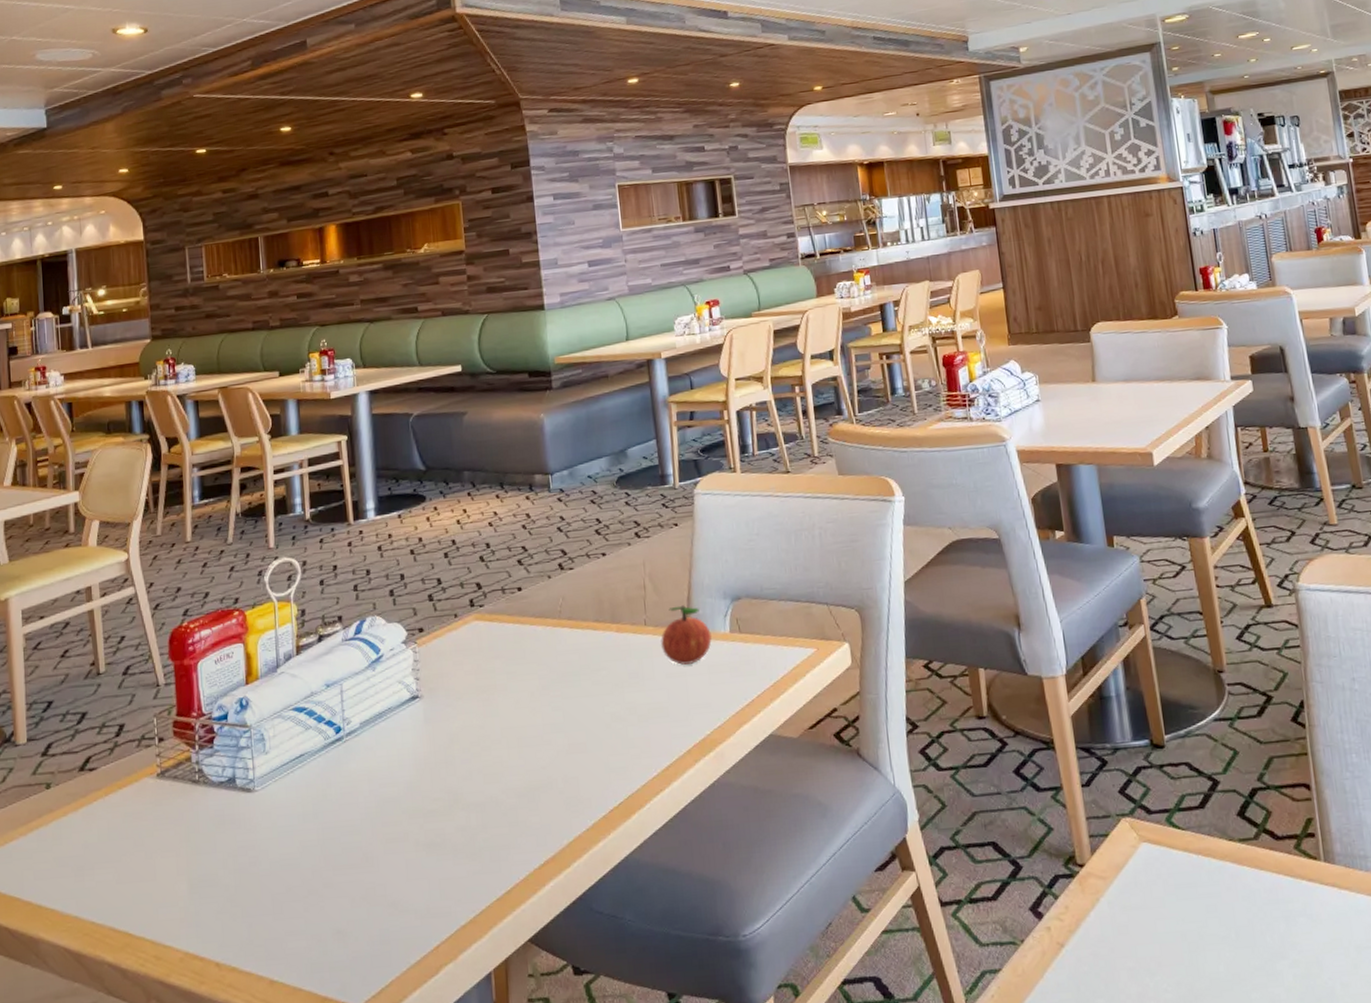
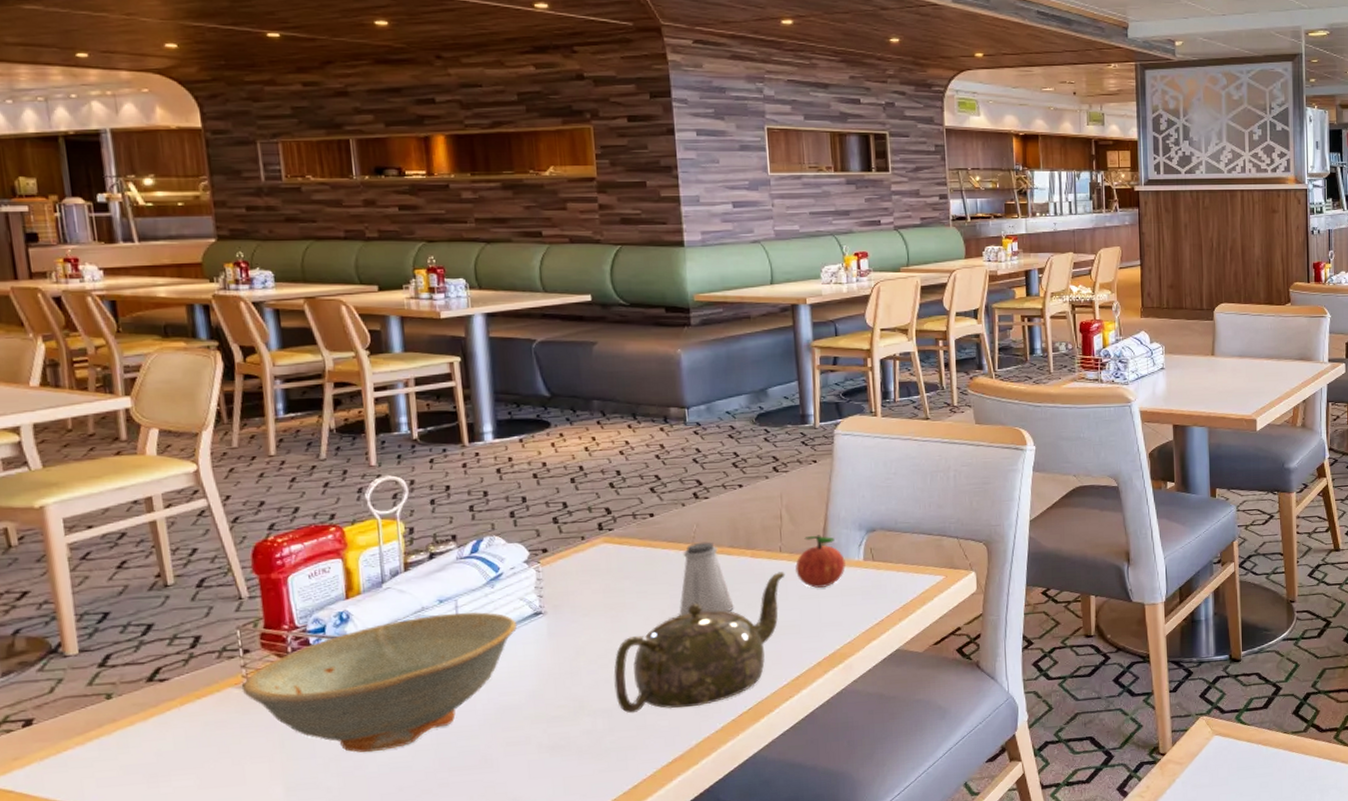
dish: none [157,696,396,848] -> present [243,611,518,753]
teapot: none [486,647,651,808] -> present [613,572,785,714]
saltshaker: none [547,616,601,698] -> present [679,542,734,616]

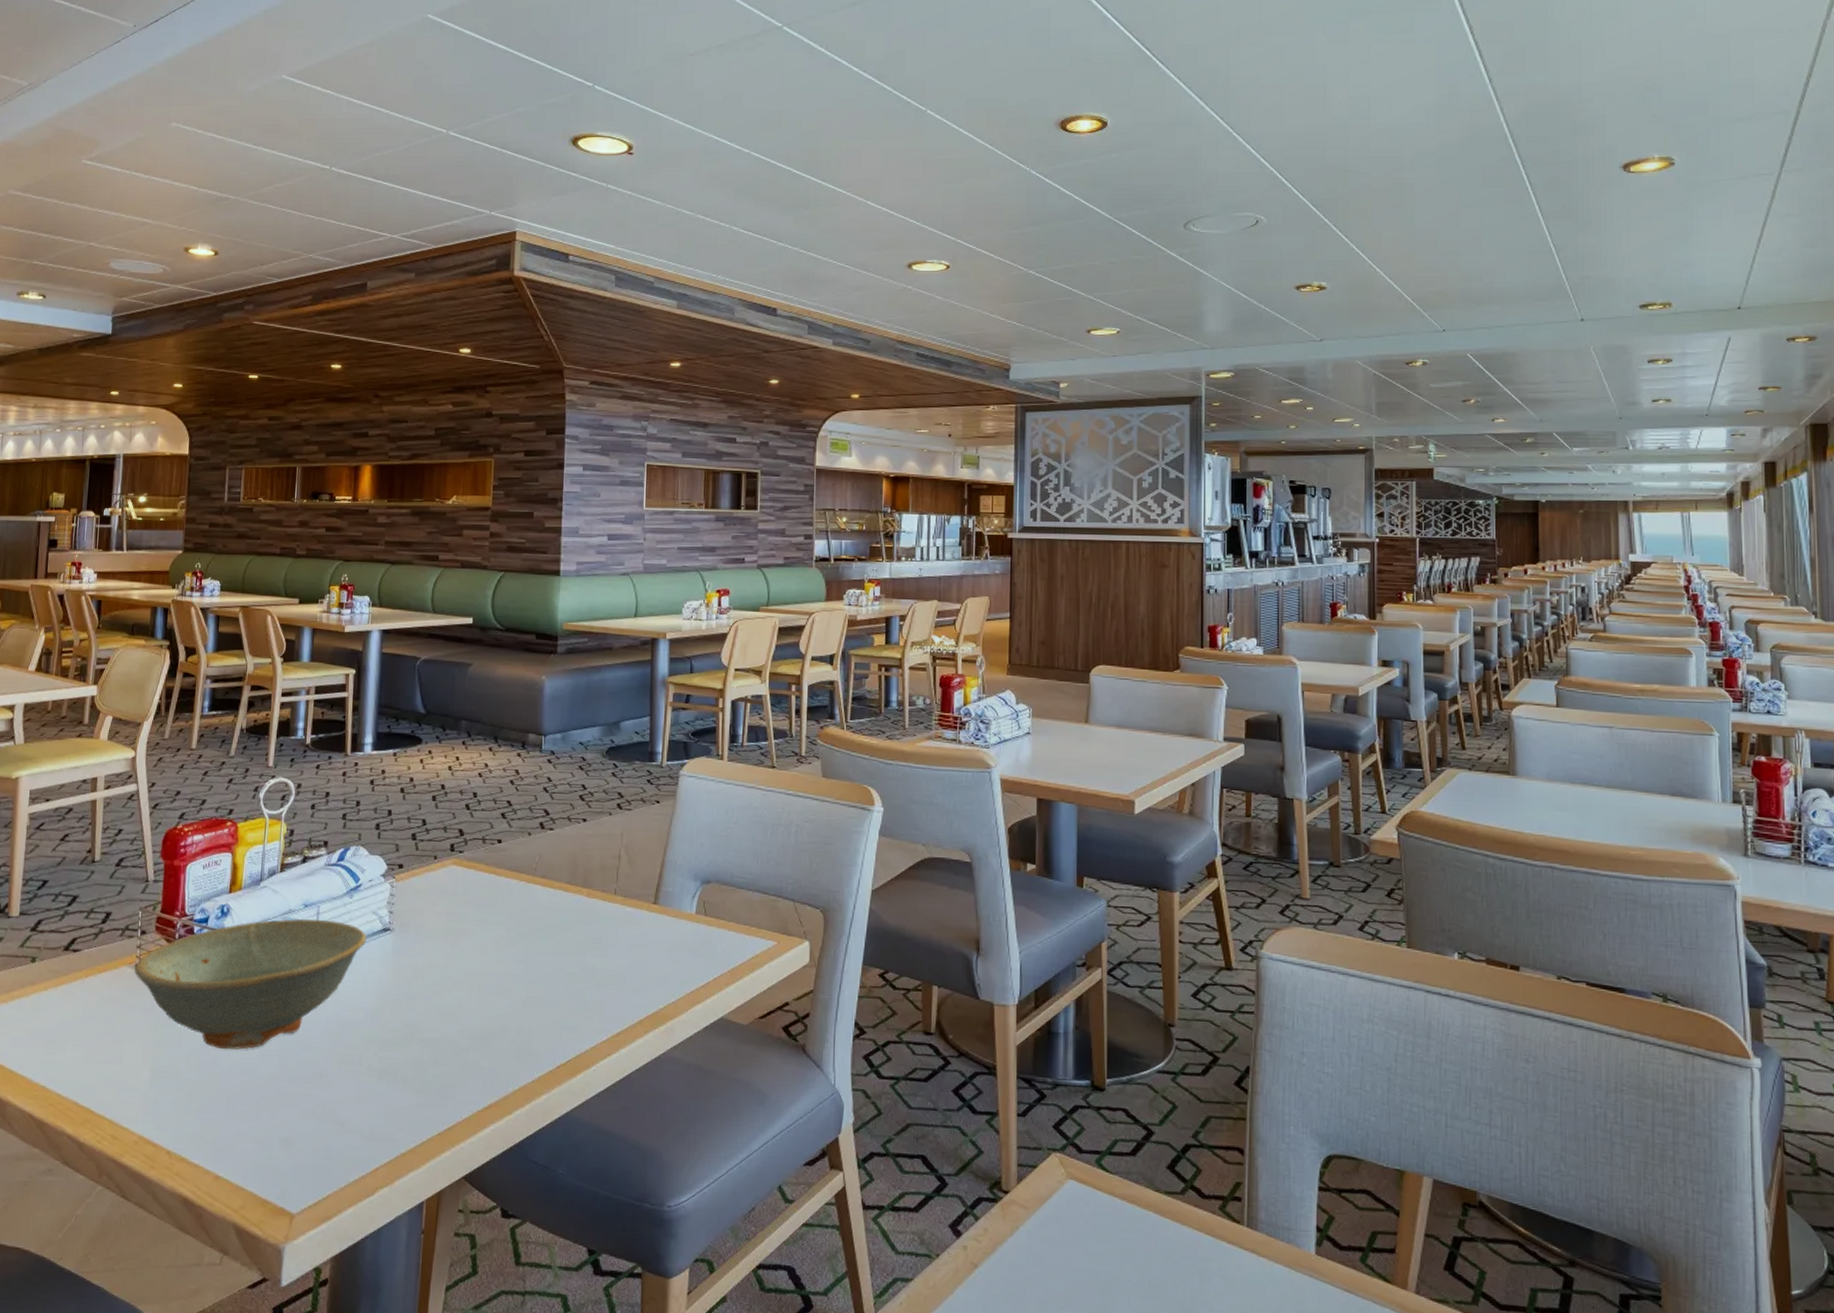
teapot: present [613,572,785,714] -> none [444,916,617,1050]
saltshaker: present [679,542,734,616] -> none [512,874,565,951]
apple: present [795,535,847,588] -> none [628,880,678,938]

